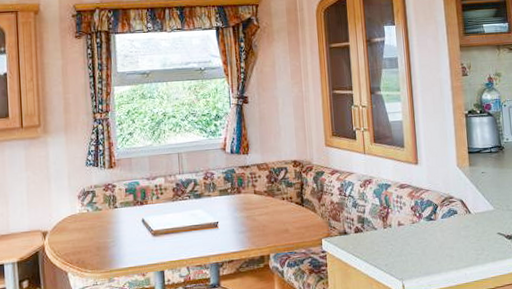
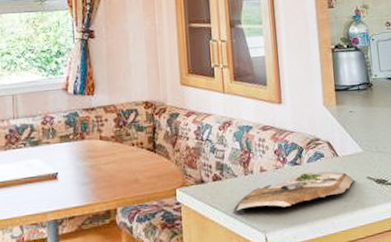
cutting board: none [374,226,486,260] -> present [234,171,355,211]

